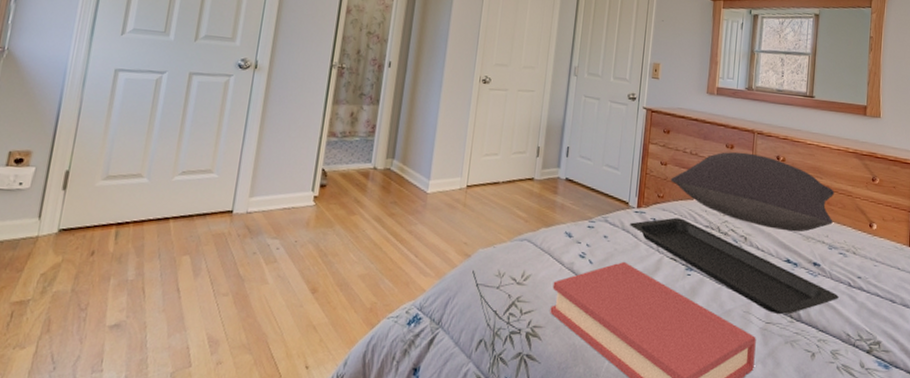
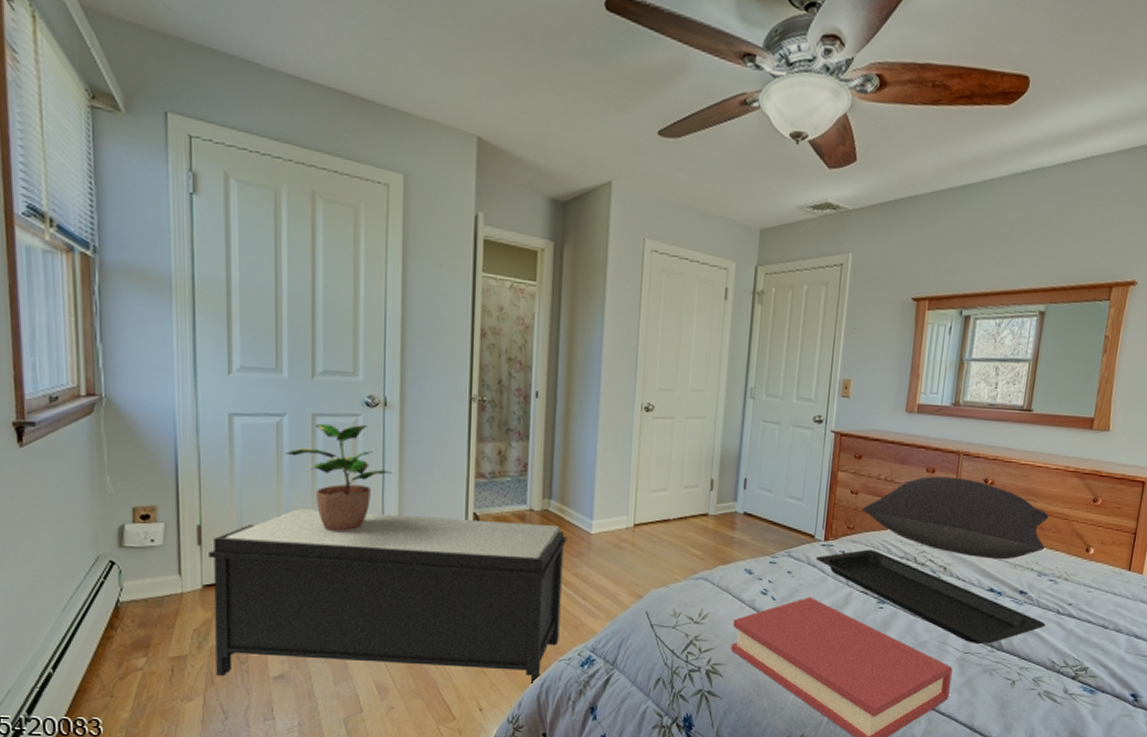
bench: none [54,159,405,344] -> present [209,509,567,686]
potted plant: none [159,82,253,183] -> present [285,424,392,533]

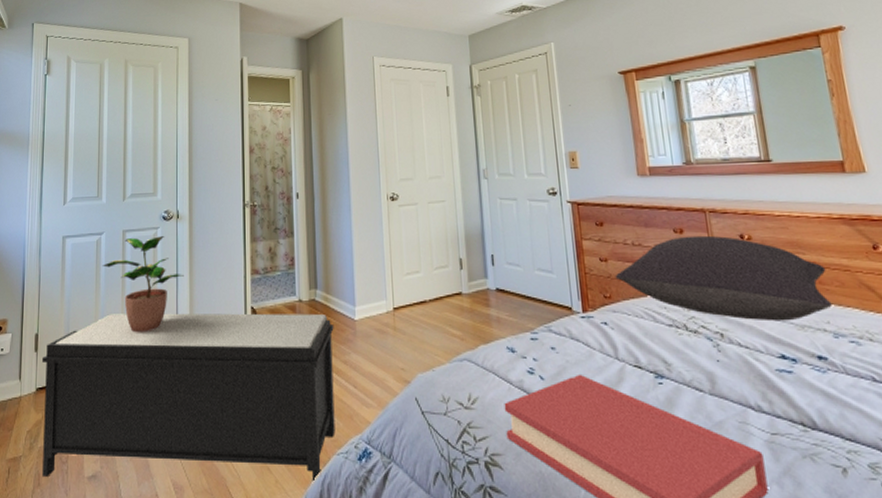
serving tray: present [815,549,1046,644] -> none [577,319,863,422]

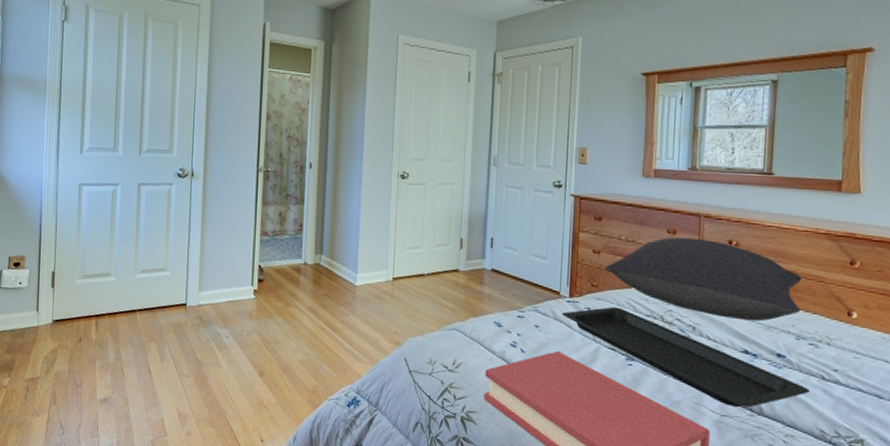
bench: present [42,313,335,483] -> none [58,260,336,422]
potted plant: present [102,236,184,333] -> none [117,191,196,280]
serving tray: none [577,319,863,422] -> present [561,307,810,408]

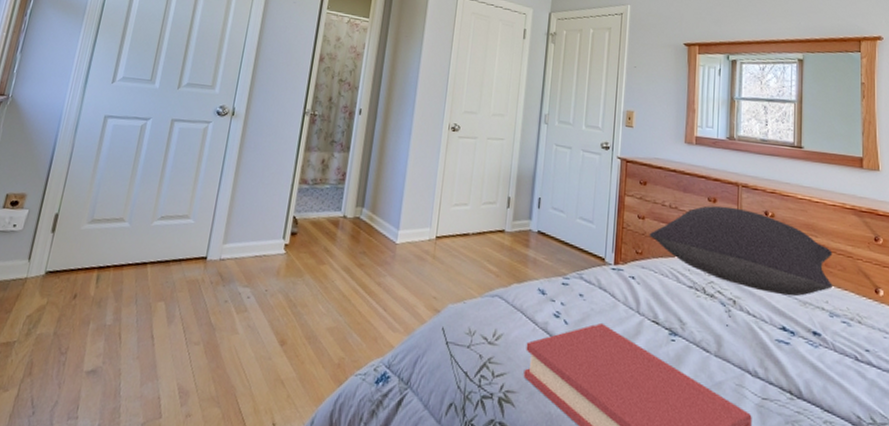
serving tray: present [561,307,810,408] -> none [606,276,845,390]

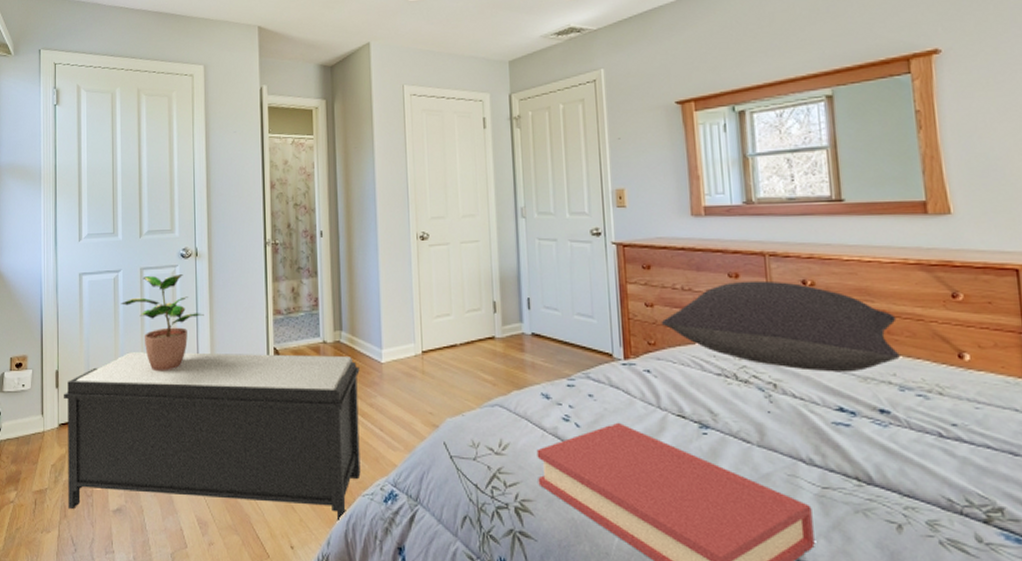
bench: none [36,203,374,402] -> present [64,352,361,523]
potted plant: none [143,128,229,228] -> present [120,274,204,372]

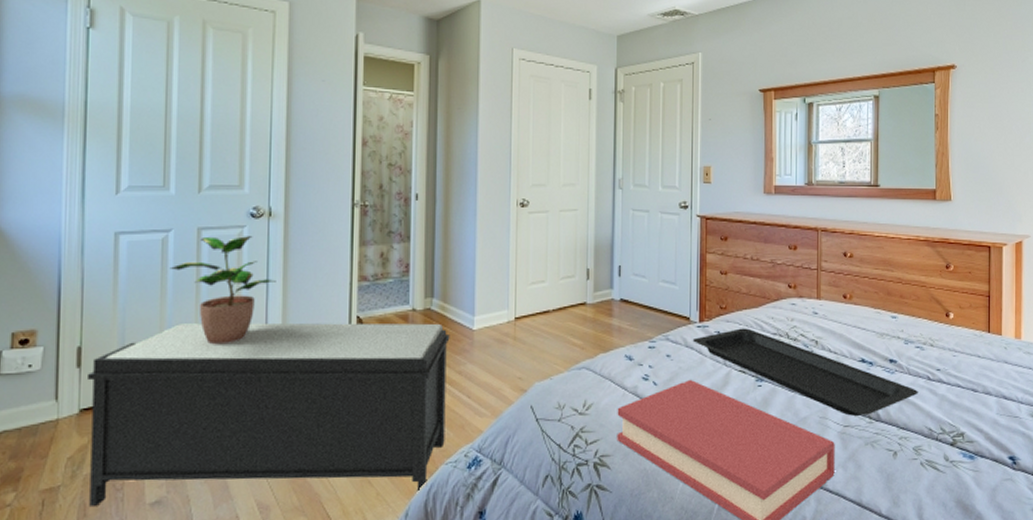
serving tray: none [617,367,926,476] -> present [692,328,918,416]
pillow: present [661,280,900,373] -> none [732,252,908,330]

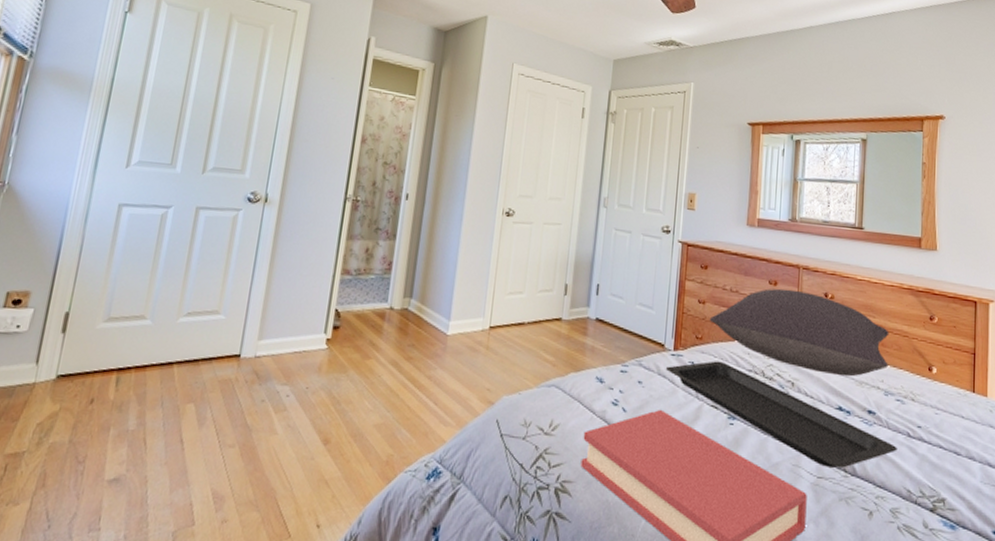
bench: present [88,322,450,506] -> none [49,299,424,500]
potted plant: present [169,236,276,345] -> none [164,217,263,325]
pillow: none [732,252,908,330] -> present [709,288,889,377]

